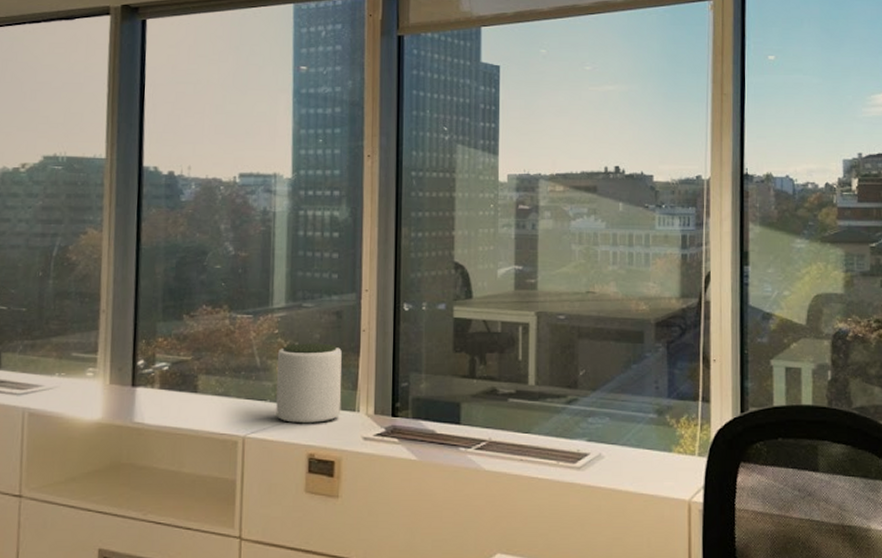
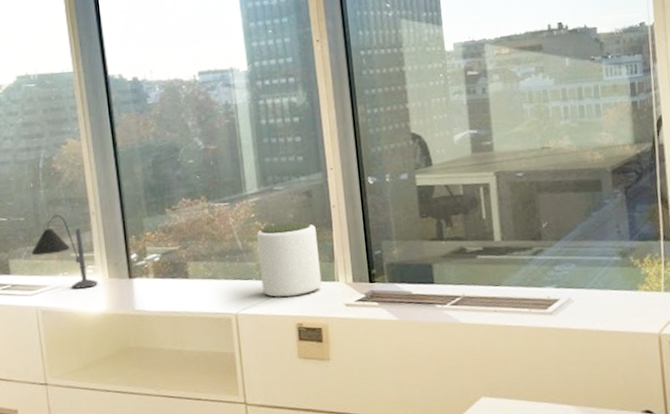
desk lamp: none [28,309,97,392] -> present [31,214,98,289]

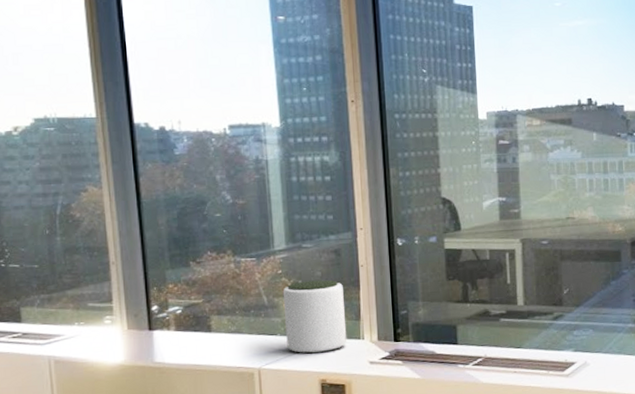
desk lamp: present [31,214,98,289] -> none [45,263,116,339]

